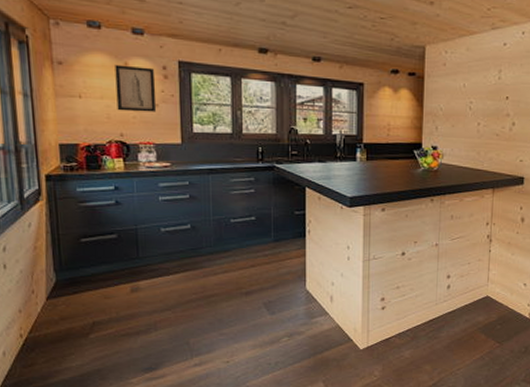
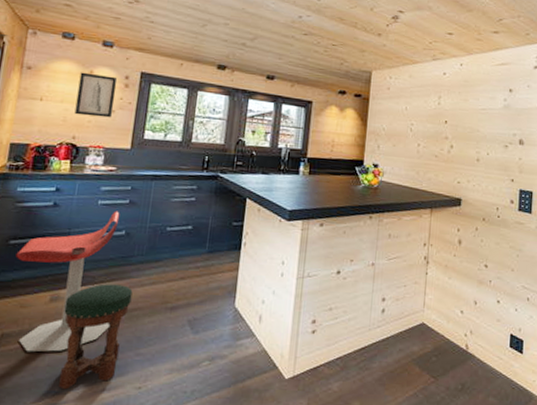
stool: none [90,206,192,337] -> present [16,211,120,352]
stool: none [145,274,207,366] -> present [59,284,133,390]

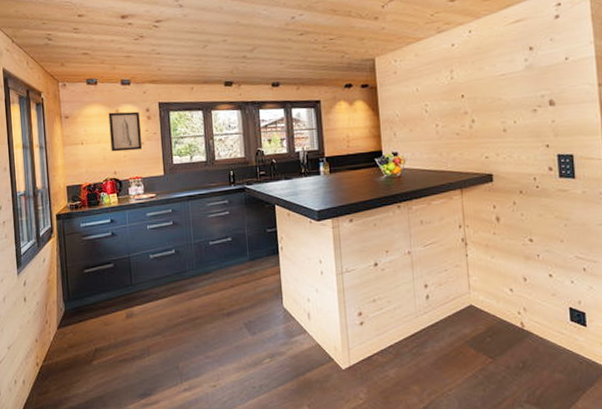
stool: present [16,211,120,352] -> none [91,233,180,362]
stool: present [59,284,133,390] -> none [138,298,193,392]

